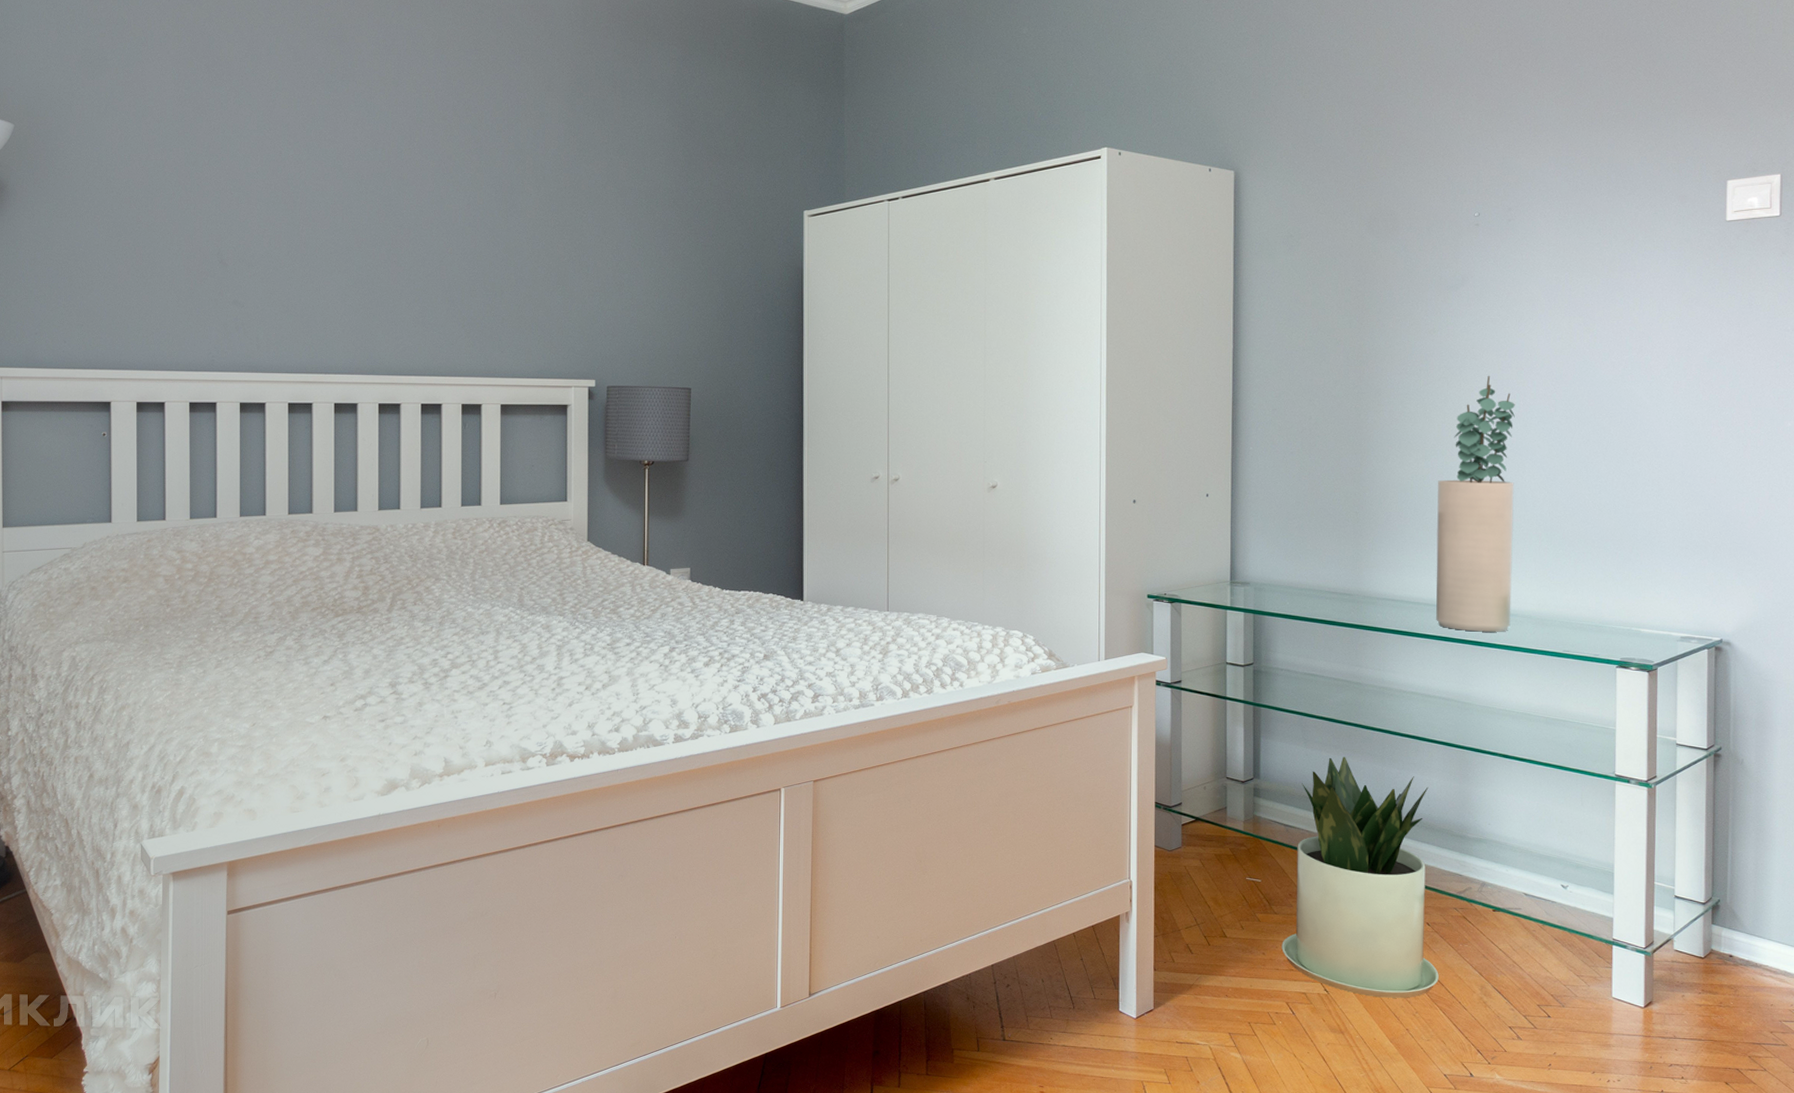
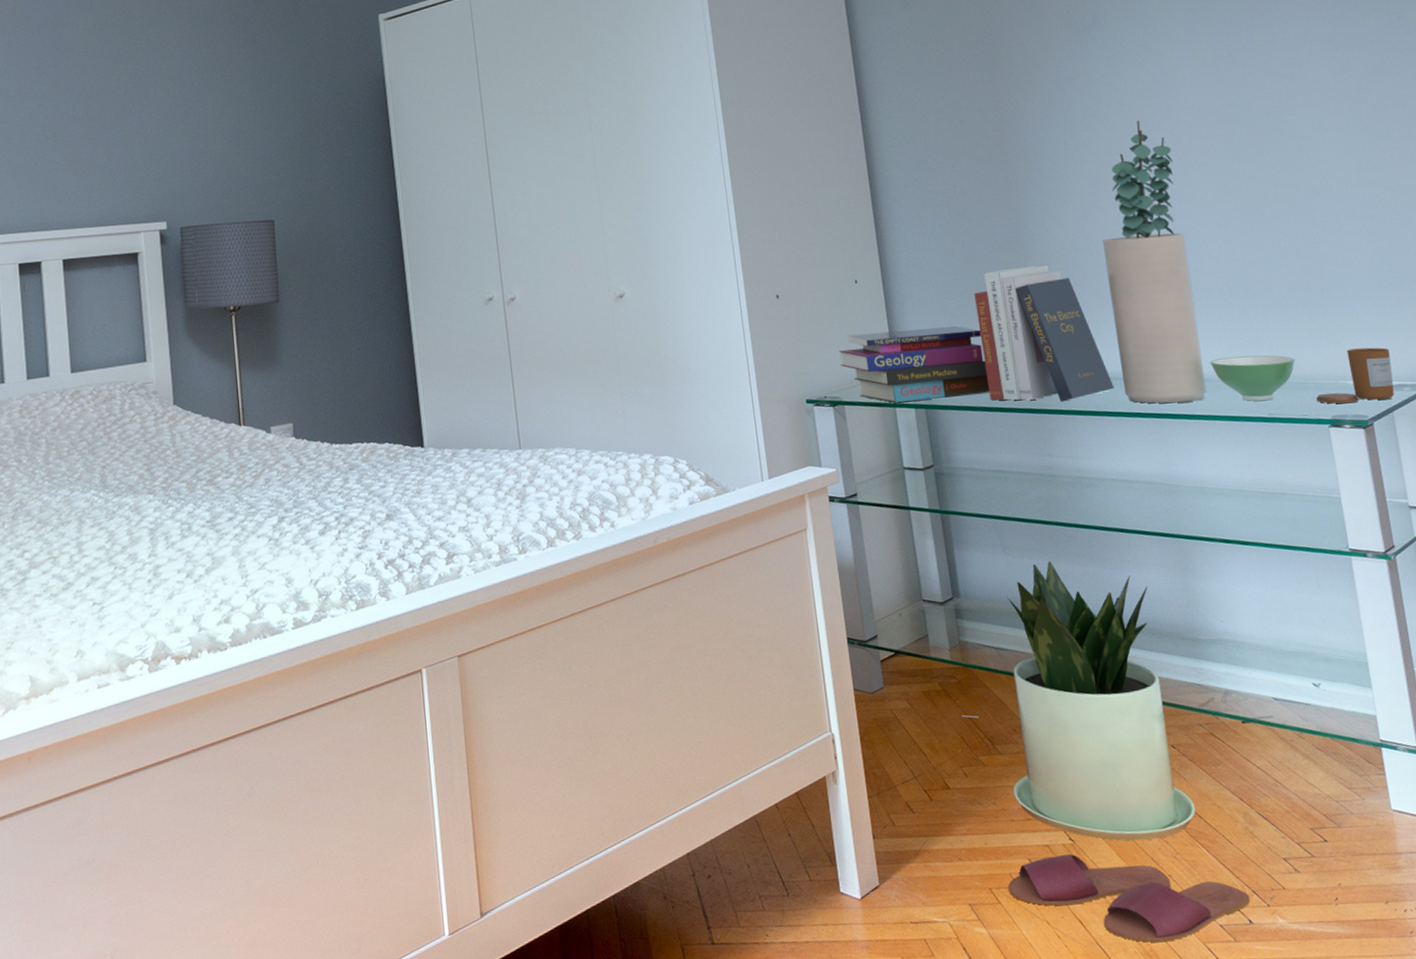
books: none [1183,542,1315,606] -> present [839,326,991,403]
slippers: none [1264,1001,1474,1082] -> present [1007,854,1250,943]
books: none [1312,497,1427,620] -> present [974,264,1114,402]
bowl: none [1518,597,1597,639] -> present [1210,355,1296,402]
candle: none [1609,601,1685,649] -> present [1316,347,1394,404]

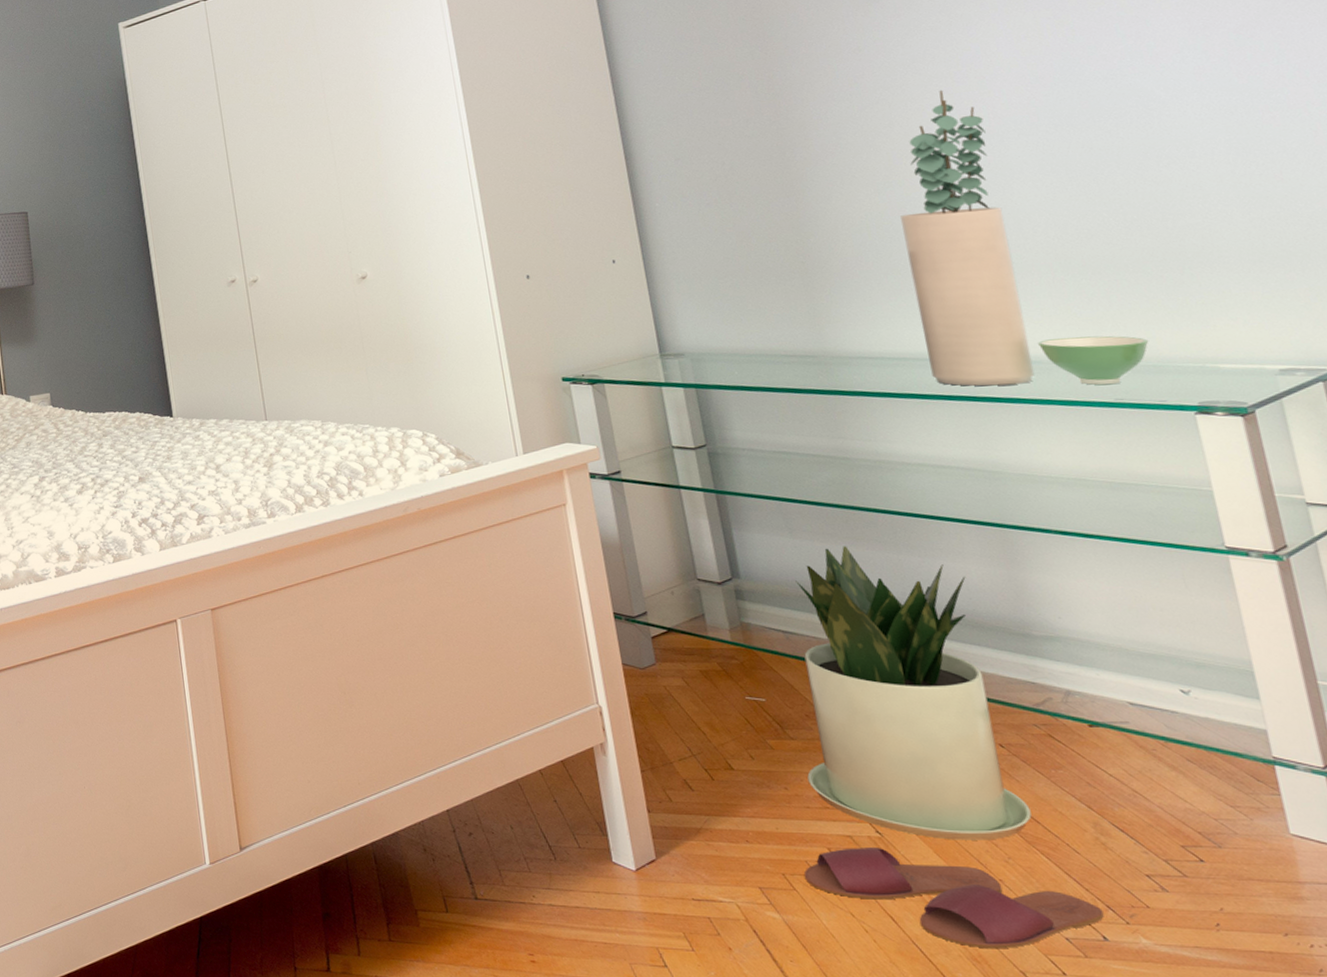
books: present [839,326,991,403] -> none [597,305,770,382]
books: present [974,264,1114,402] -> none [748,242,919,383]
candle: present [1316,347,1394,404] -> none [1177,327,1283,389]

